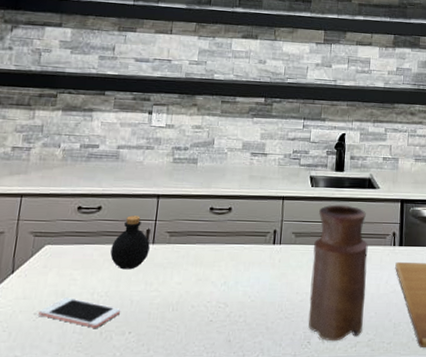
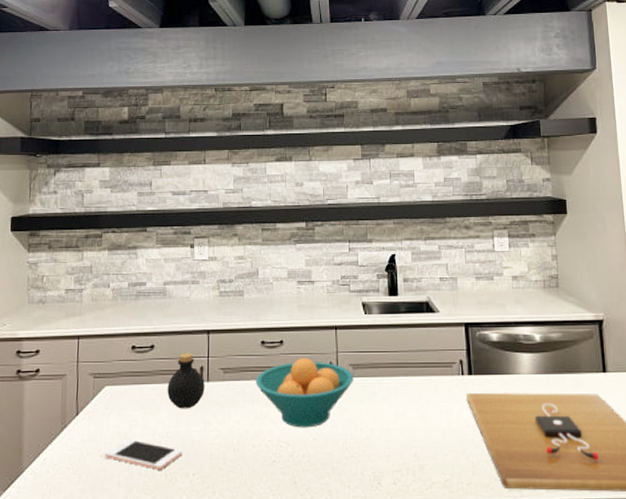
fruit bowl: none [200,225,296,290] -> present [255,358,354,428]
vase: present [308,204,368,342] -> none [374,332,437,483]

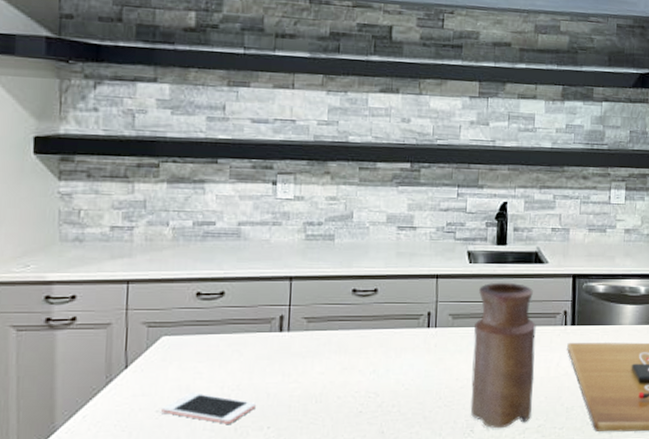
bottle: present [167,353,205,409] -> none [239,301,285,360]
fruit bowl: present [255,358,354,428] -> none [344,308,454,378]
vase: none [374,332,437,483] -> present [470,282,536,429]

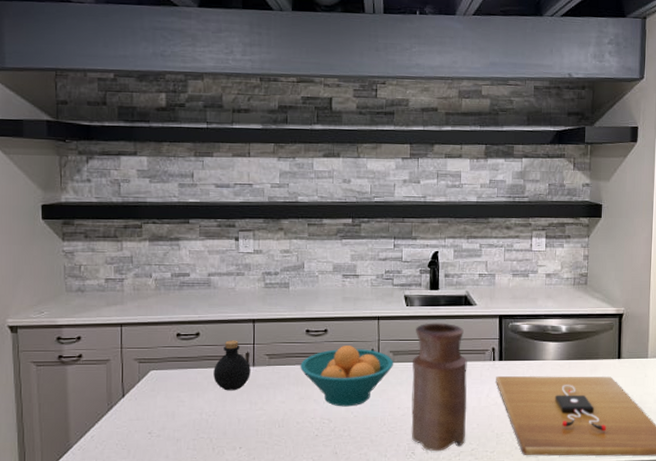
cell phone: present [161,392,256,424] -> none [153,418,229,444]
bottle: none [239,301,285,360] -> present [213,340,251,391]
fruit bowl: none [344,308,454,378] -> present [300,346,394,407]

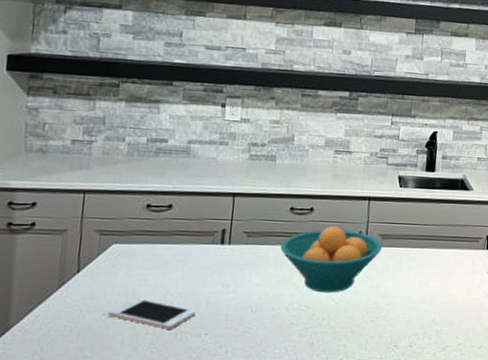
cell phone: none [153,418,229,444] -> present [108,298,196,329]
bottle: present [213,340,251,391] -> none [183,214,226,271]
vase: present [411,322,467,452] -> none [395,206,460,345]

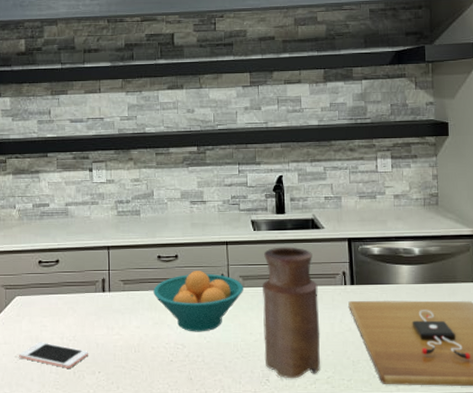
vase: none [395,206,460,345] -> present [263,246,320,379]

